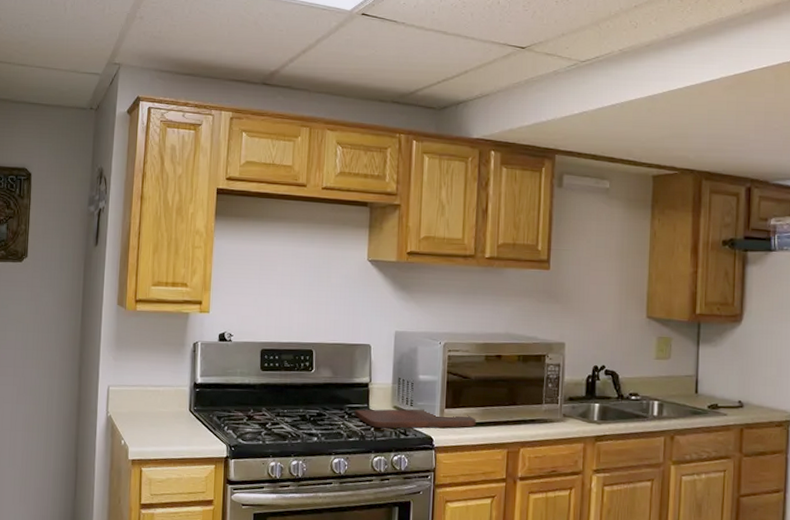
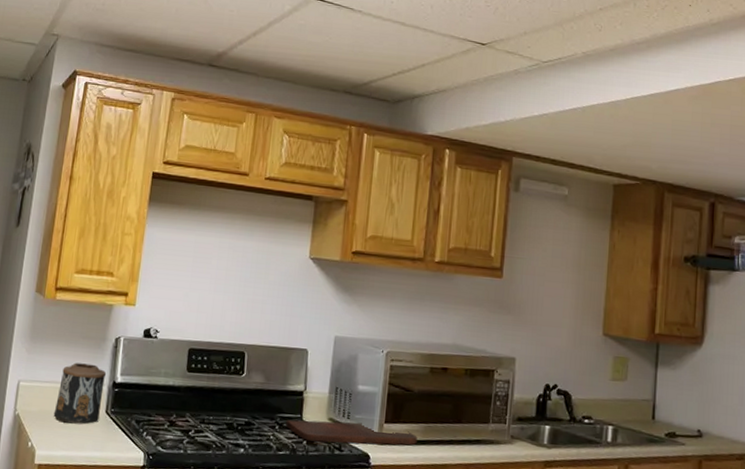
canister: none [142,367,188,423] -> present [53,362,107,425]

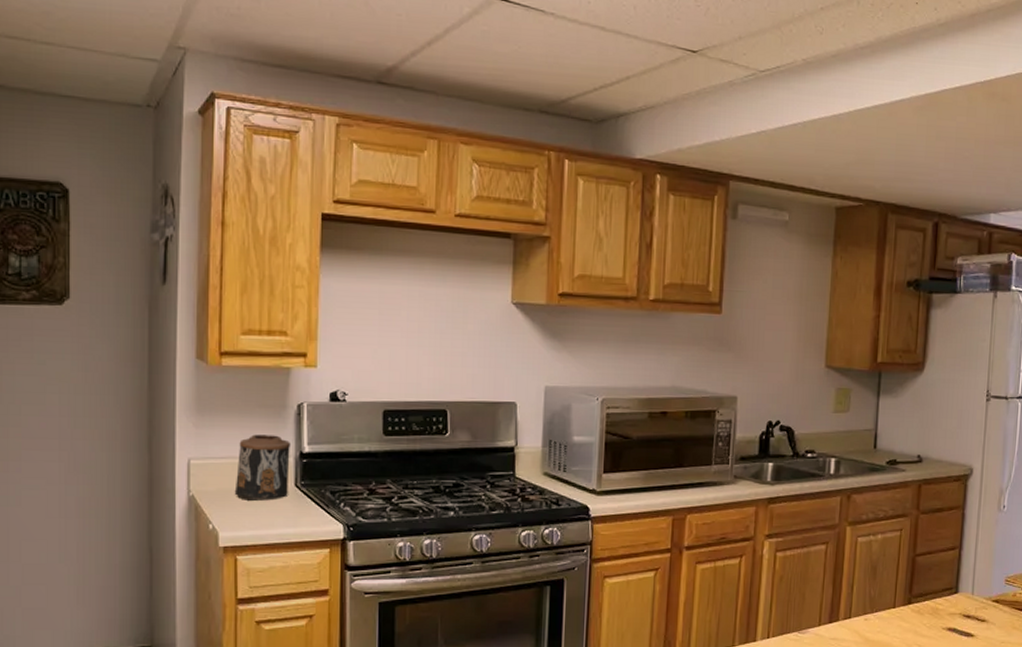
cutting board: present [285,419,418,446] -> none [497,475,638,499]

